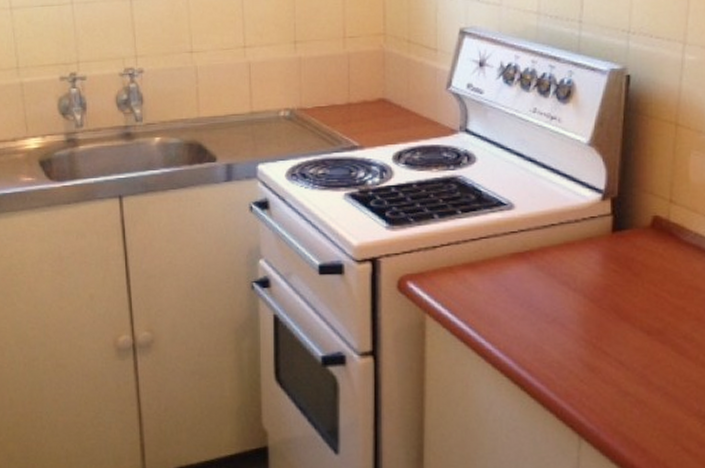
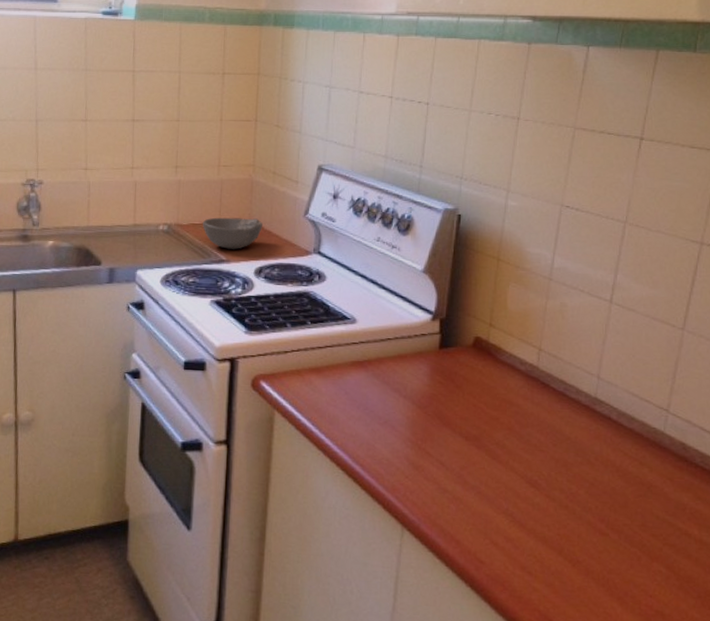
bowl: none [330,96,400,133] -> present [203,217,264,249]

